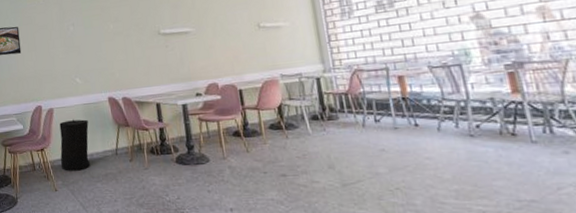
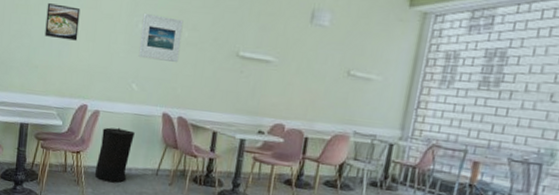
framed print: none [71,15,111,55] -> present [138,14,184,63]

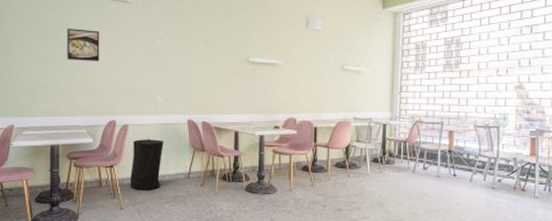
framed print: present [138,14,184,63] -> none [159,31,197,74]

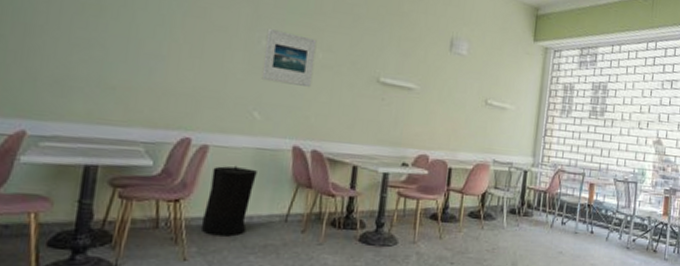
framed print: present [67,29,100,61] -> none [127,6,182,57]
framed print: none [159,31,197,74] -> present [261,29,317,88]

